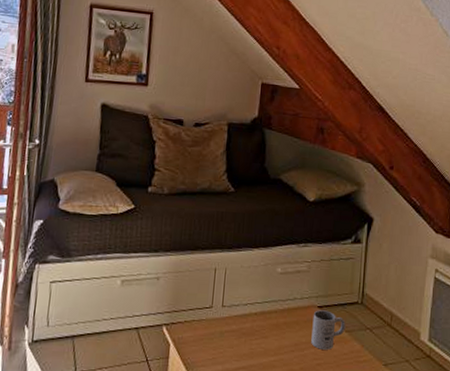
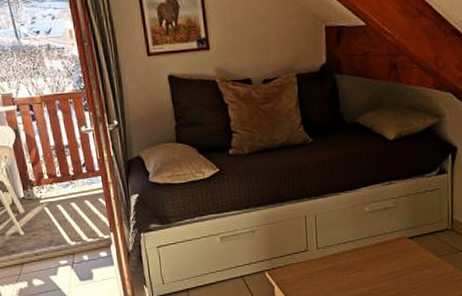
mug: present [311,310,346,350] -> none [405,240,438,275]

